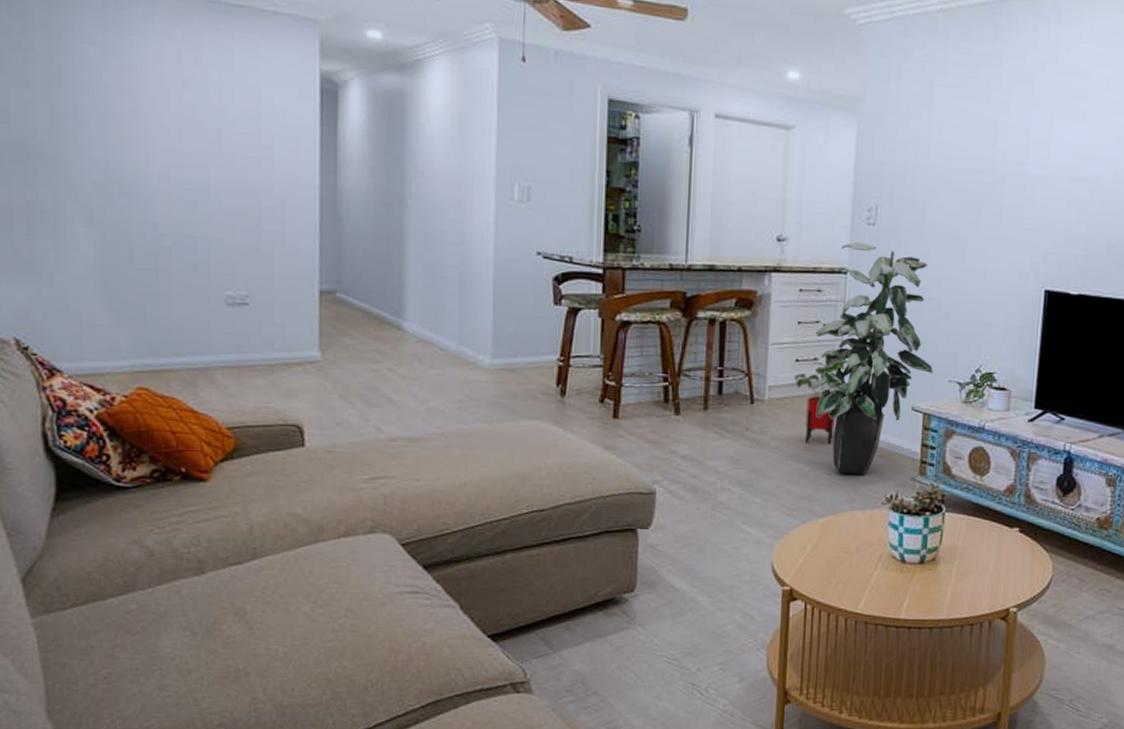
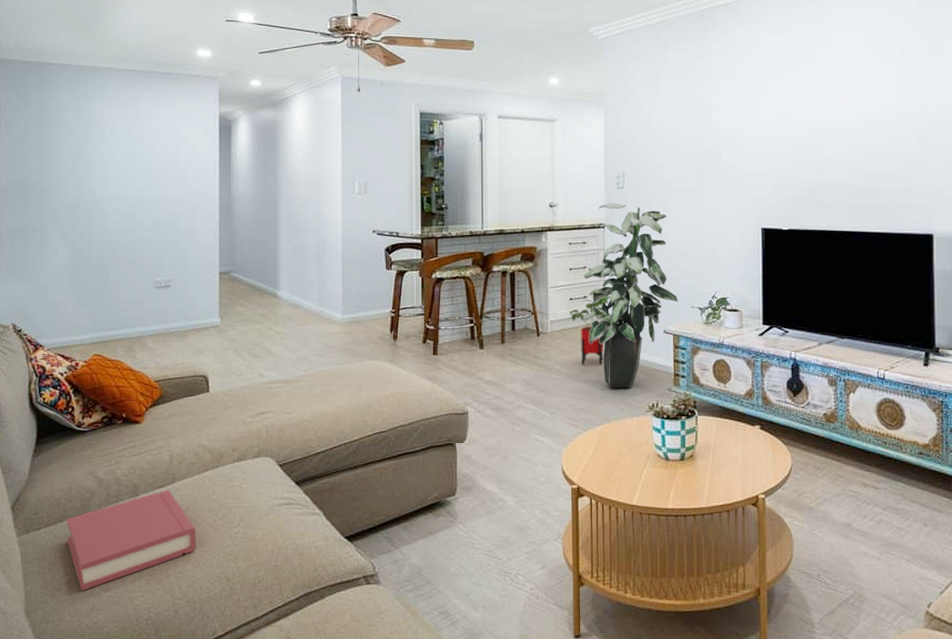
hardback book: none [103,567,287,688] -> present [67,490,197,591]

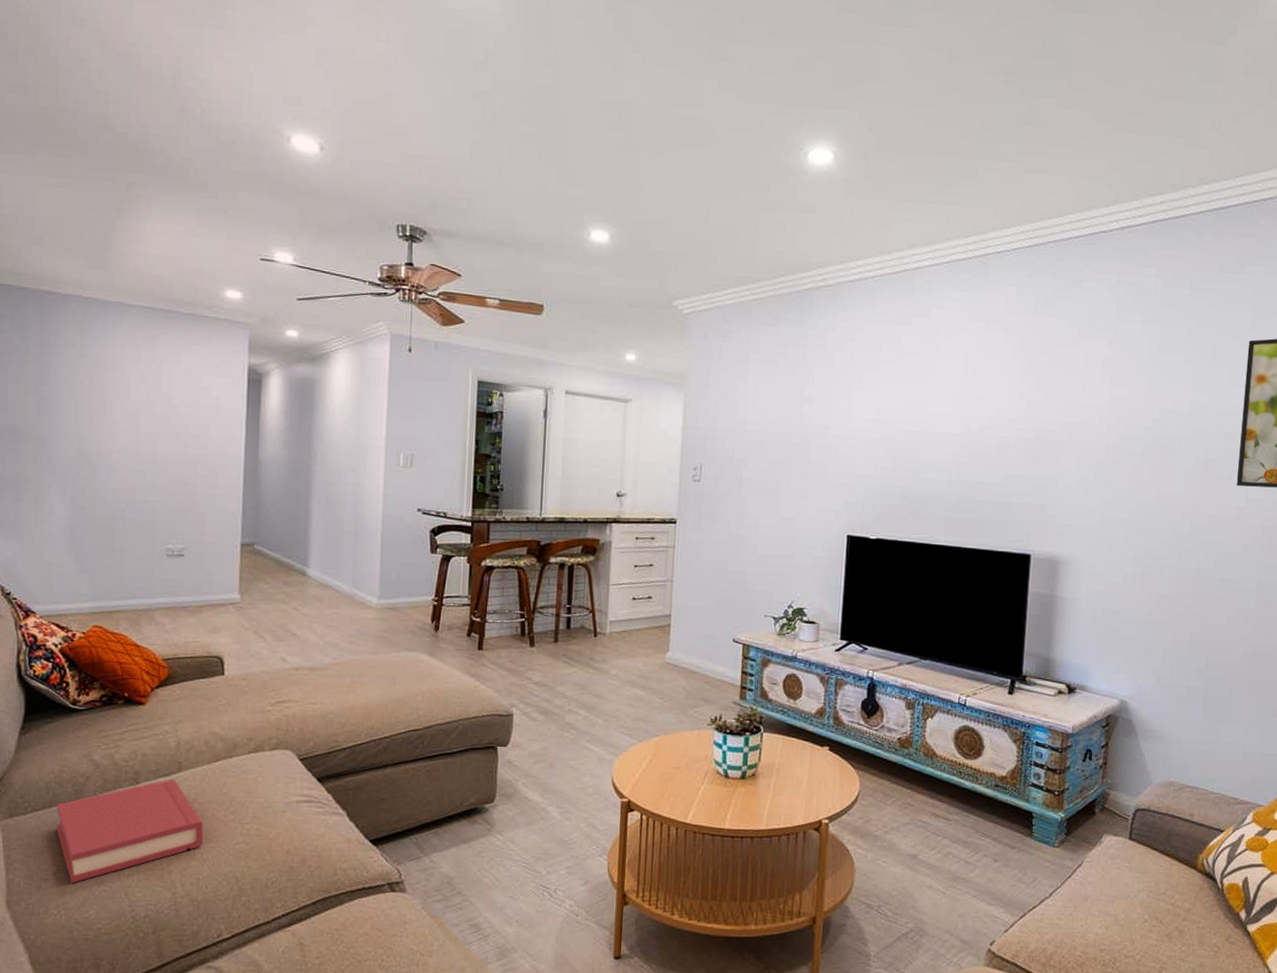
house plant: present [570,288,610,365] -> none [631,589,677,672]
indoor plant: present [583,202,678,389] -> none [645,496,751,699]

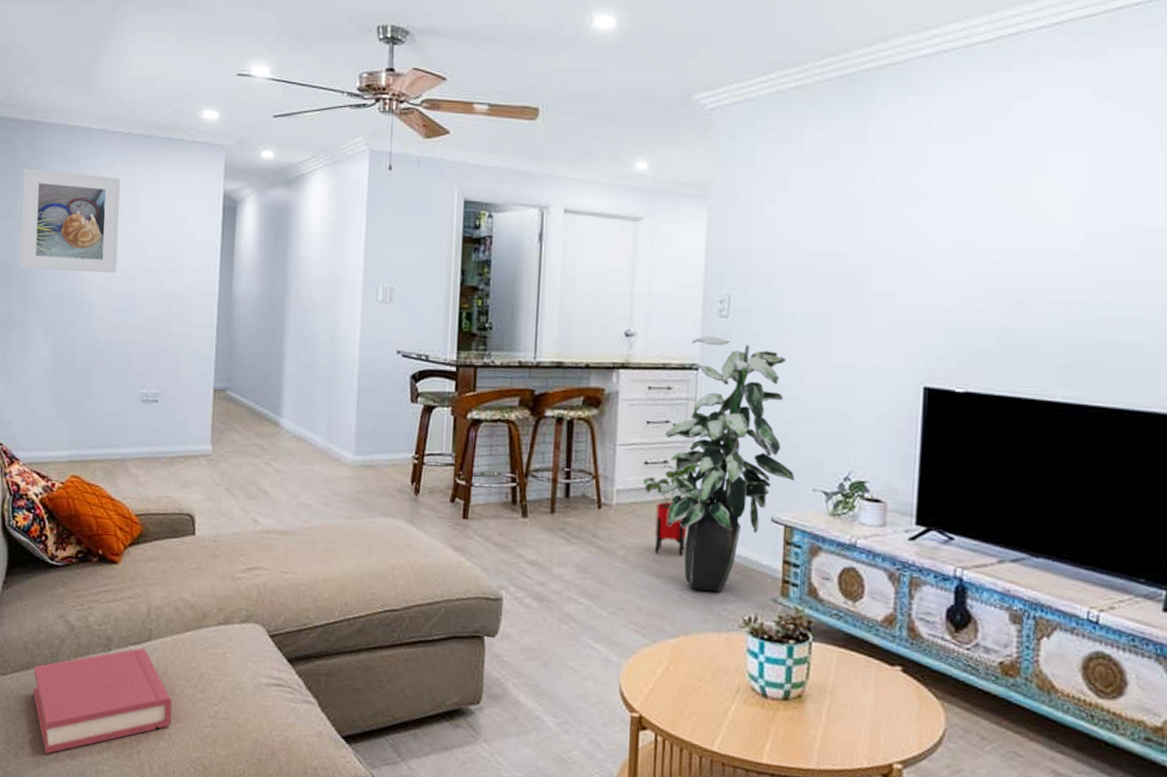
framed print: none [32,336,140,438] -> present [20,168,120,274]
house plant: none [631,589,677,672] -> present [643,452,700,556]
indoor plant: none [645,496,751,699] -> present [660,335,795,593]

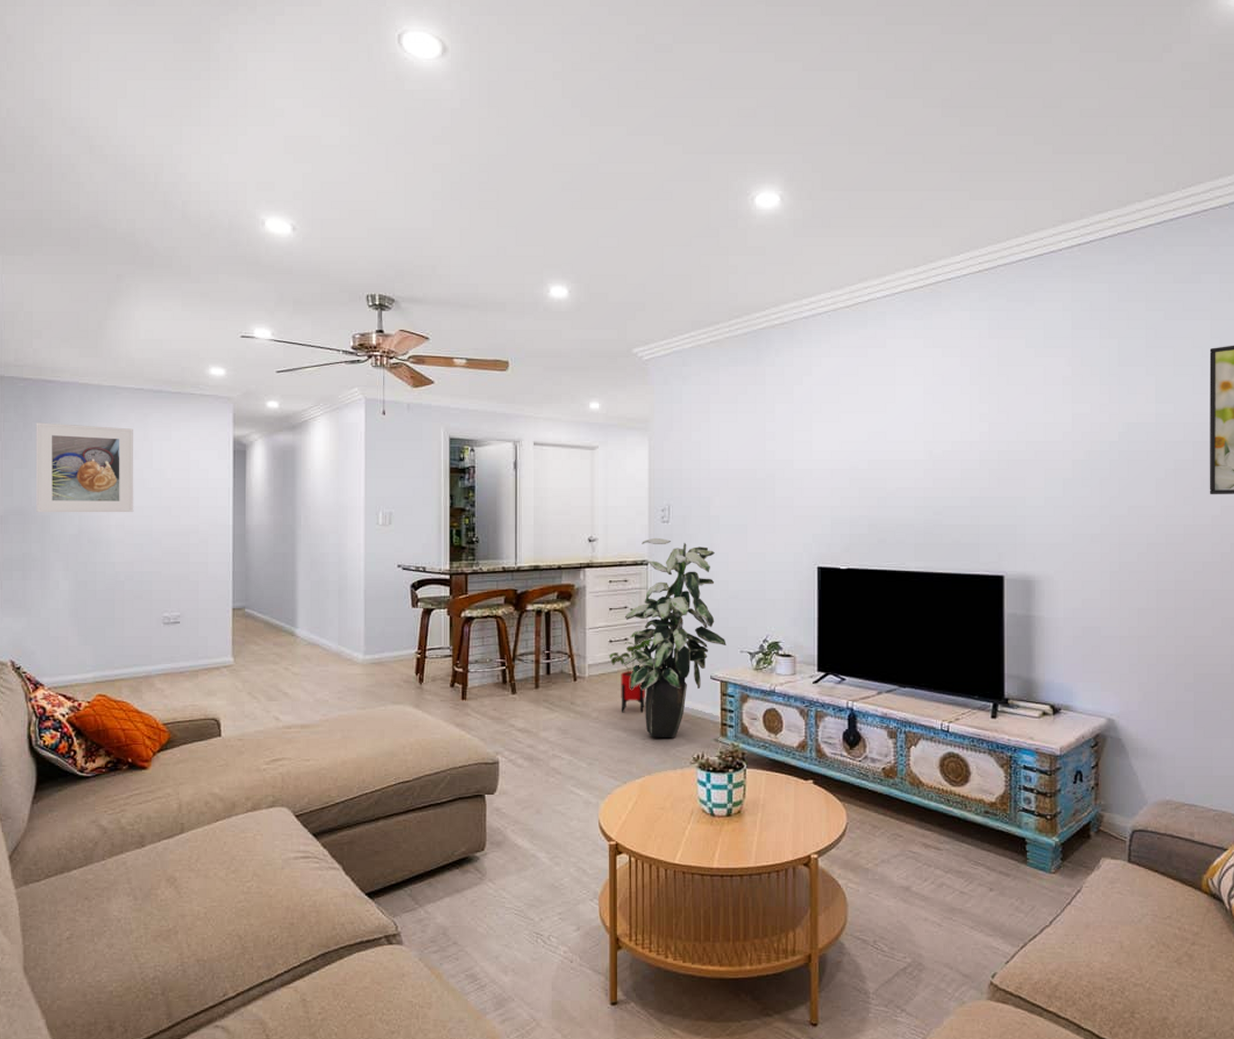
hardback book: present [33,647,173,754] -> none [68,840,207,947]

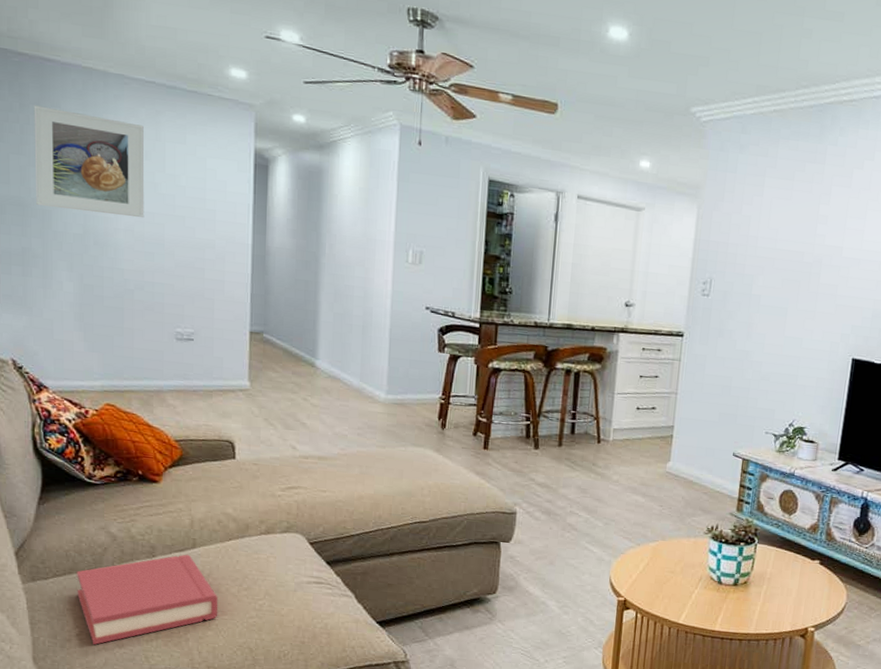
hardback book: none [68,840,207,947] -> present [77,554,219,645]
house plant: present [609,630,653,713] -> none [635,400,681,481]
indoor plant: present [623,537,726,739] -> none [648,310,753,509]

